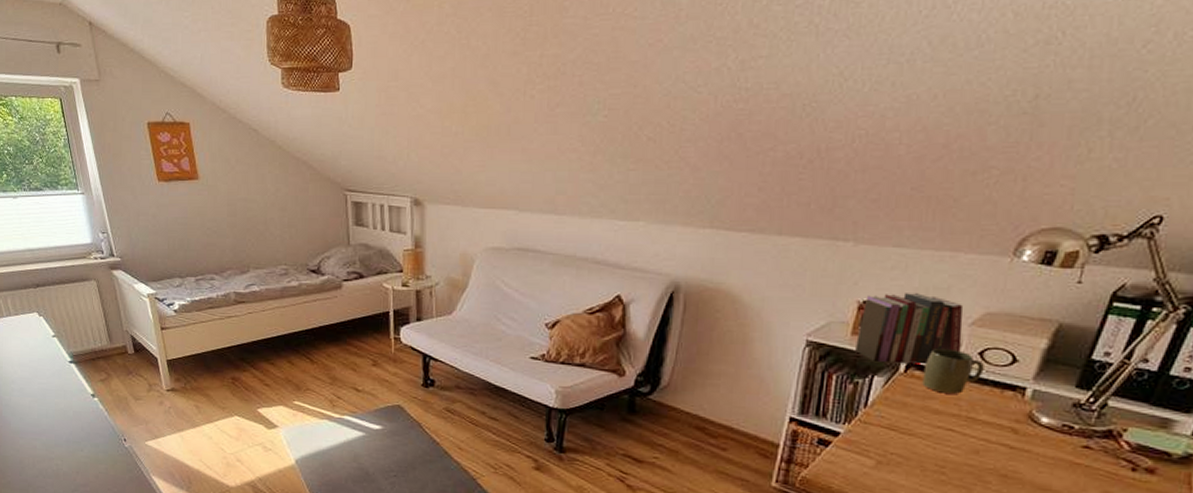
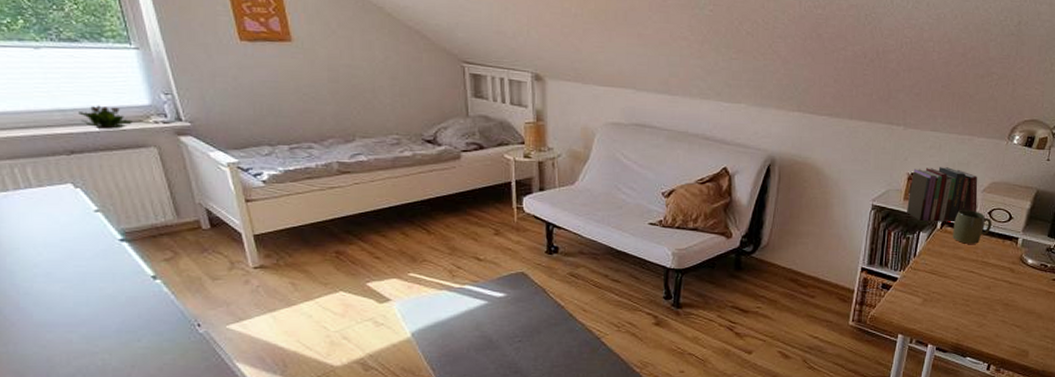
potted flower: none [42,244,79,266] -> present [78,105,132,130]

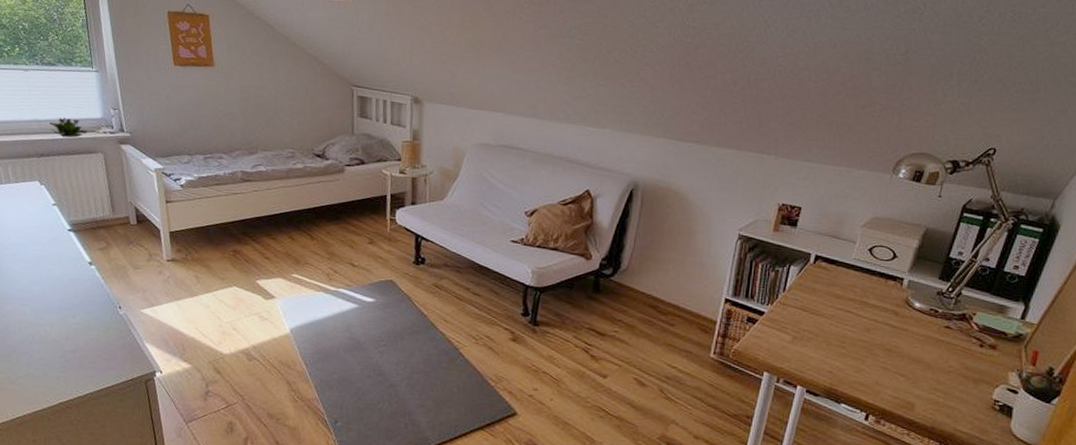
books: present [907,167,978,223] -> none [776,199,857,258]
mug: present [953,209,992,244] -> none [827,244,873,282]

